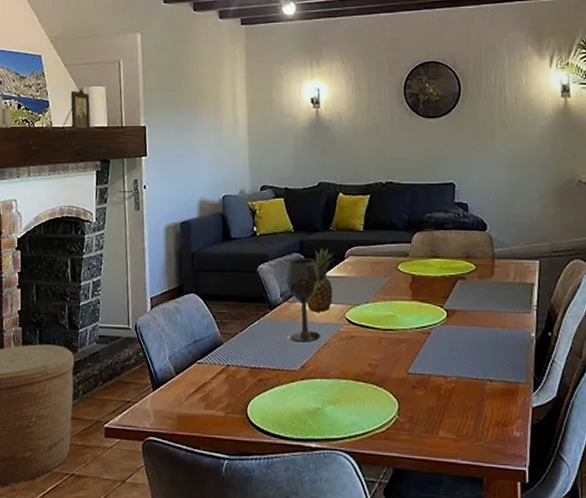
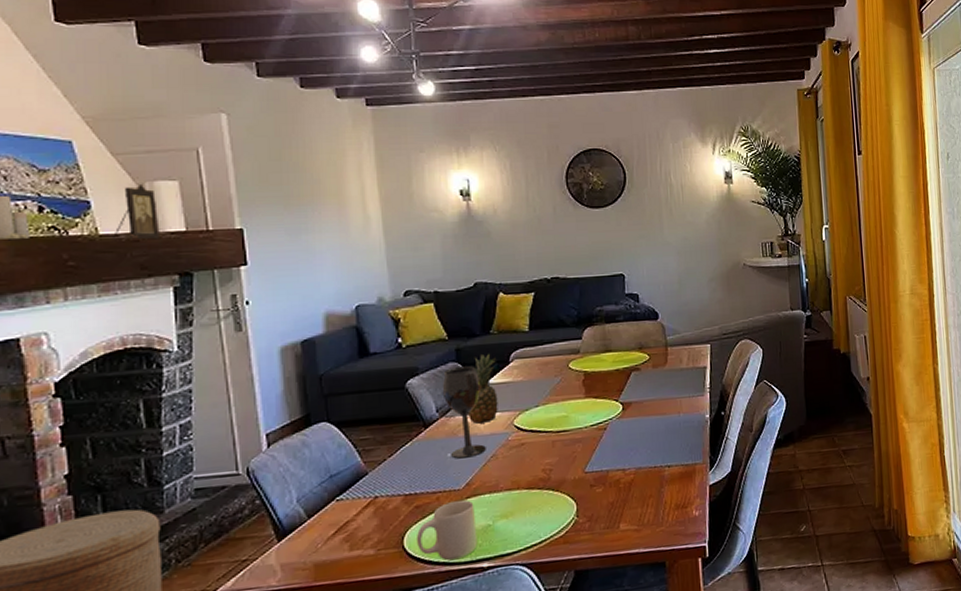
cup: none [258,380,308,436] -> present [417,499,478,561]

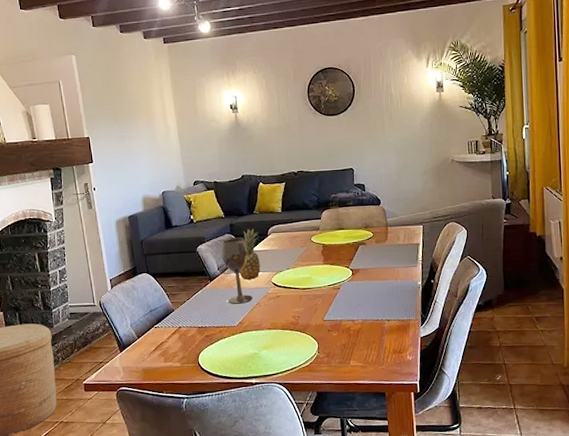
photo frame: present [113,183,160,240] -> none [14,107,41,146]
cup: present [417,499,478,561] -> none [207,333,248,376]

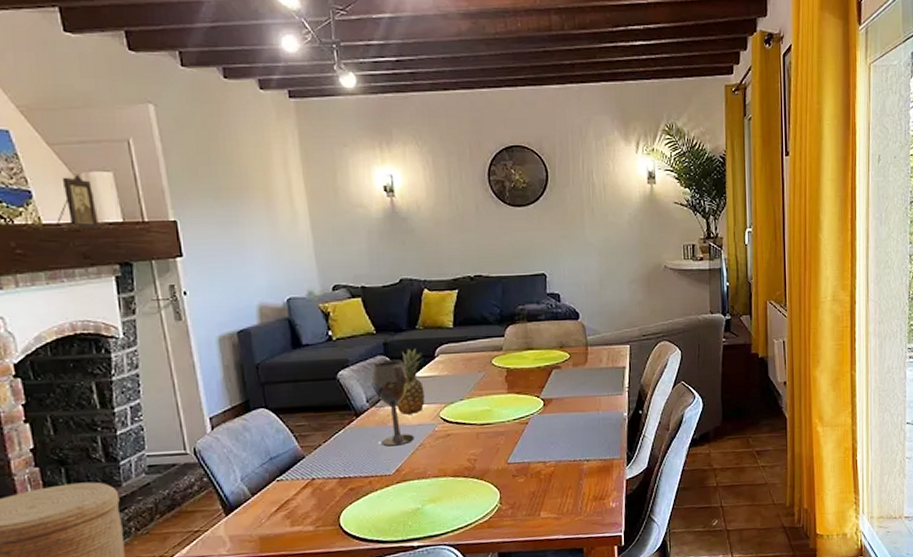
photo frame: none [14,107,41,146] -> present [55,174,100,230]

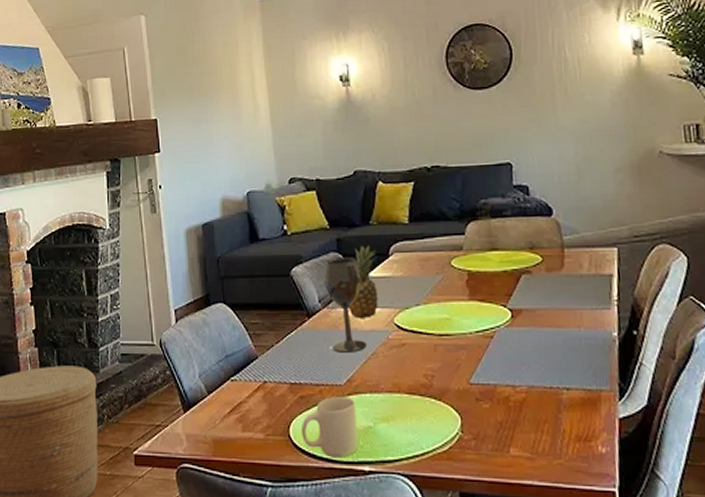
photo frame: present [55,174,100,230] -> none [65,81,97,131]
cup: none [352,484,408,539] -> present [302,396,359,458]

